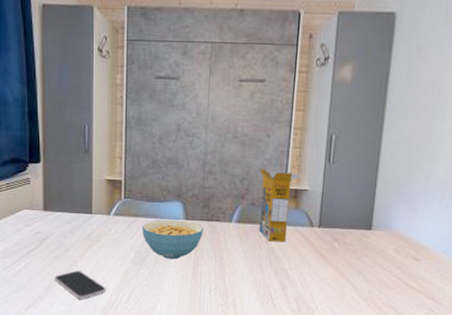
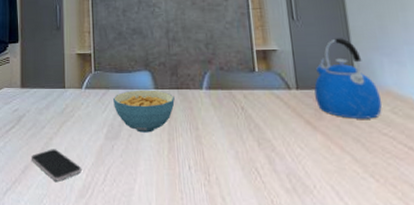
cereal box: present [259,168,301,242] -> none [223,31,267,108]
kettle: none [333,183,390,256] -> present [314,38,383,119]

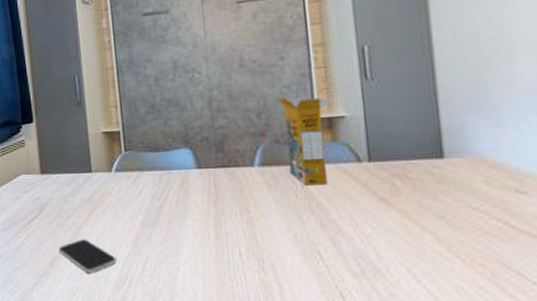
cereal bowl: present [113,90,175,133] -> none [149,169,221,218]
cereal box: none [223,31,267,108] -> present [278,97,333,186]
kettle: present [314,38,383,119] -> none [390,98,475,193]

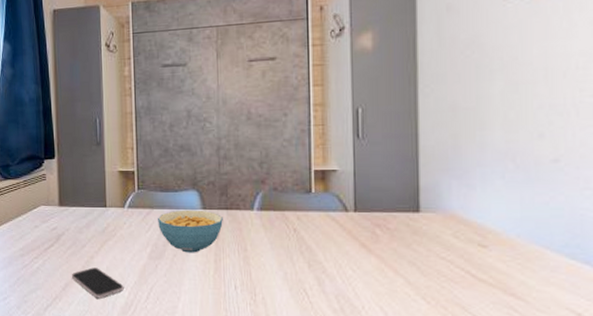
cereal bowl: none [149,169,221,218] -> present [158,210,223,253]
cereal box: present [278,97,333,186] -> none [279,149,327,230]

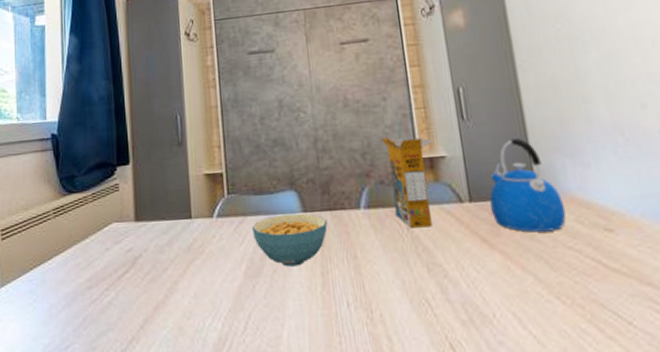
smartphone: present [71,267,124,299] -> none [151,295,216,336]
cereal box: none [279,149,327,230] -> present [382,137,433,228]
kettle: none [373,158,445,243] -> present [489,138,567,233]

